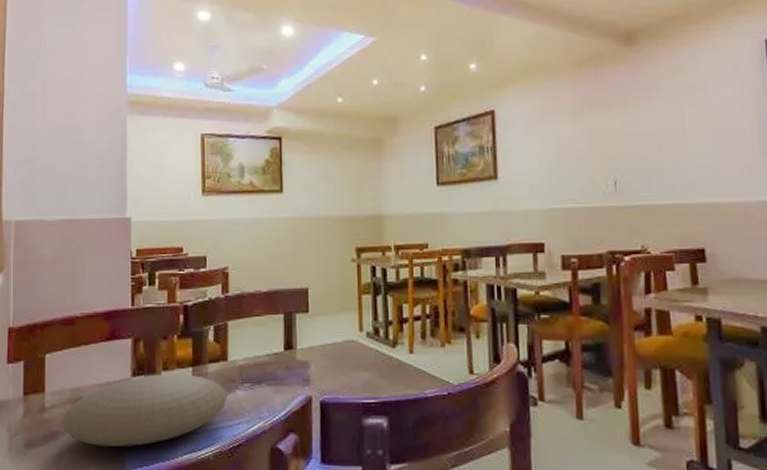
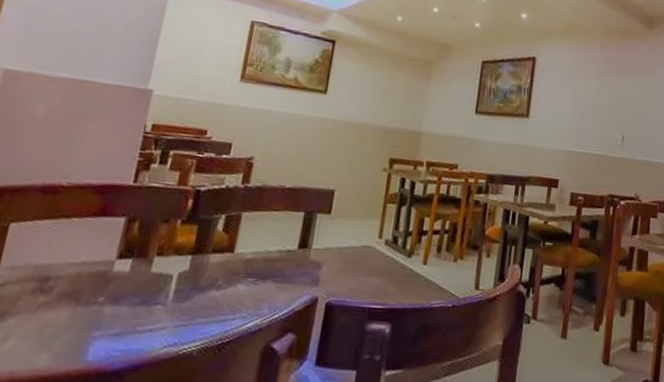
plate: present [62,374,227,446] -> none [13,258,226,335]

